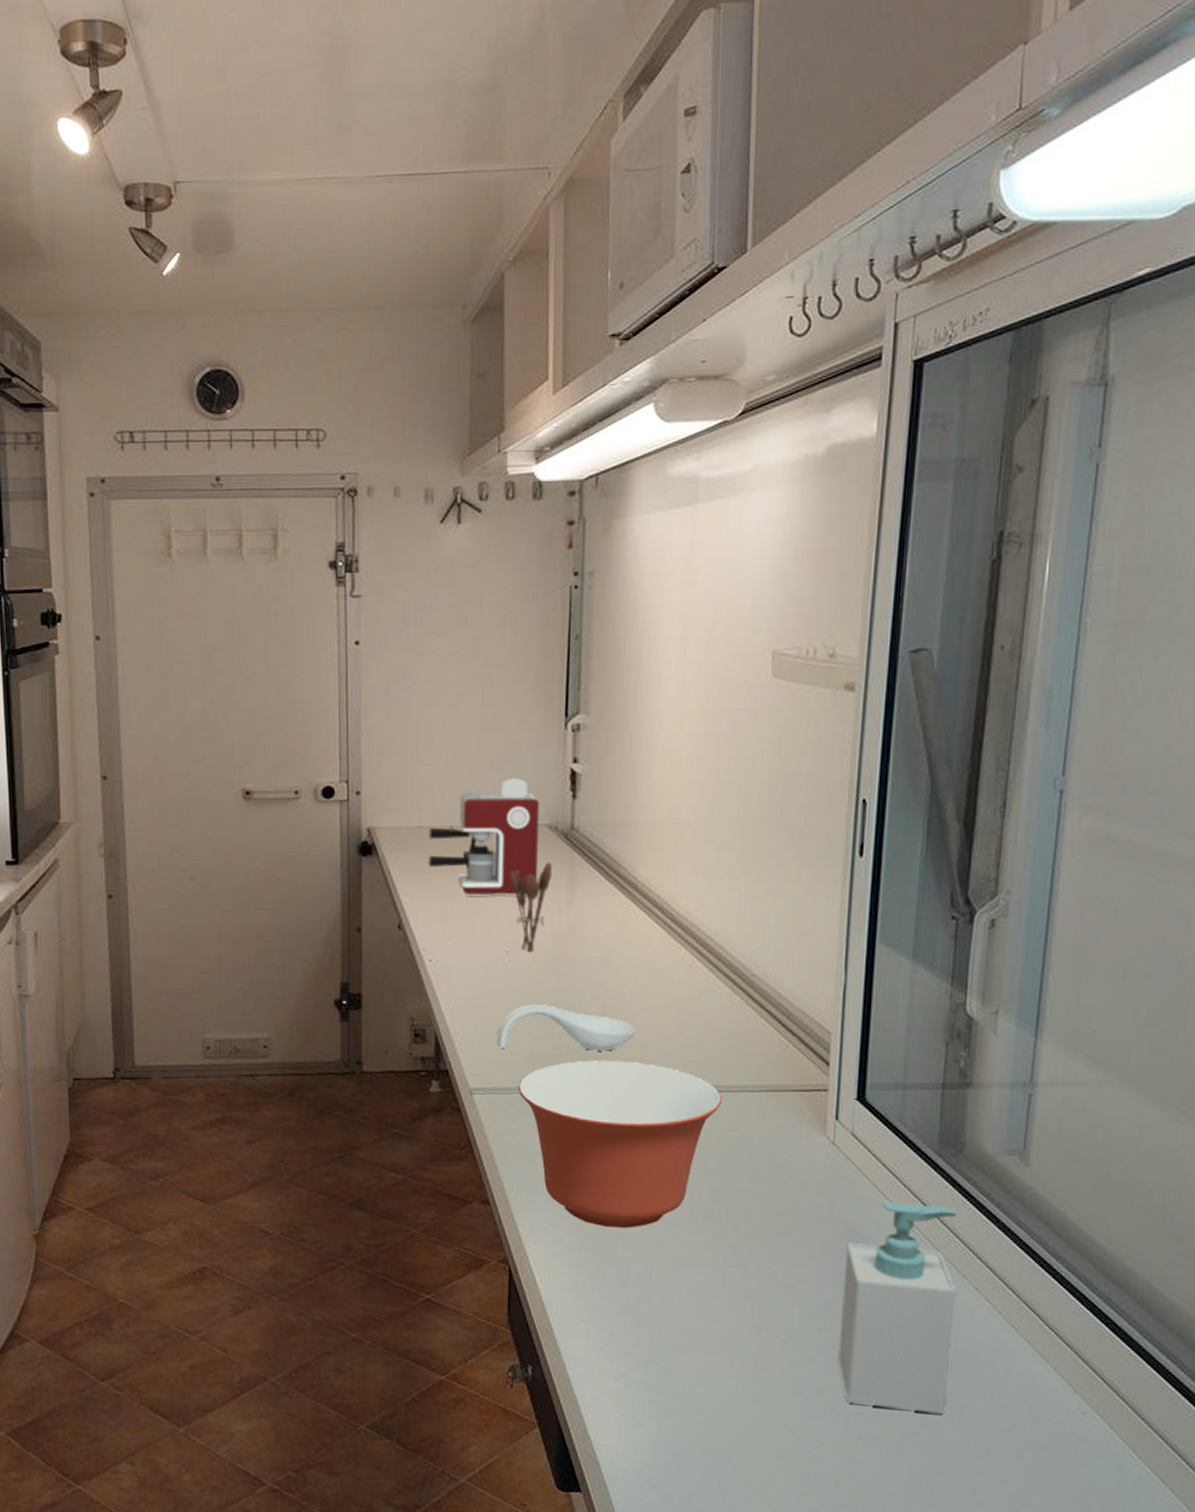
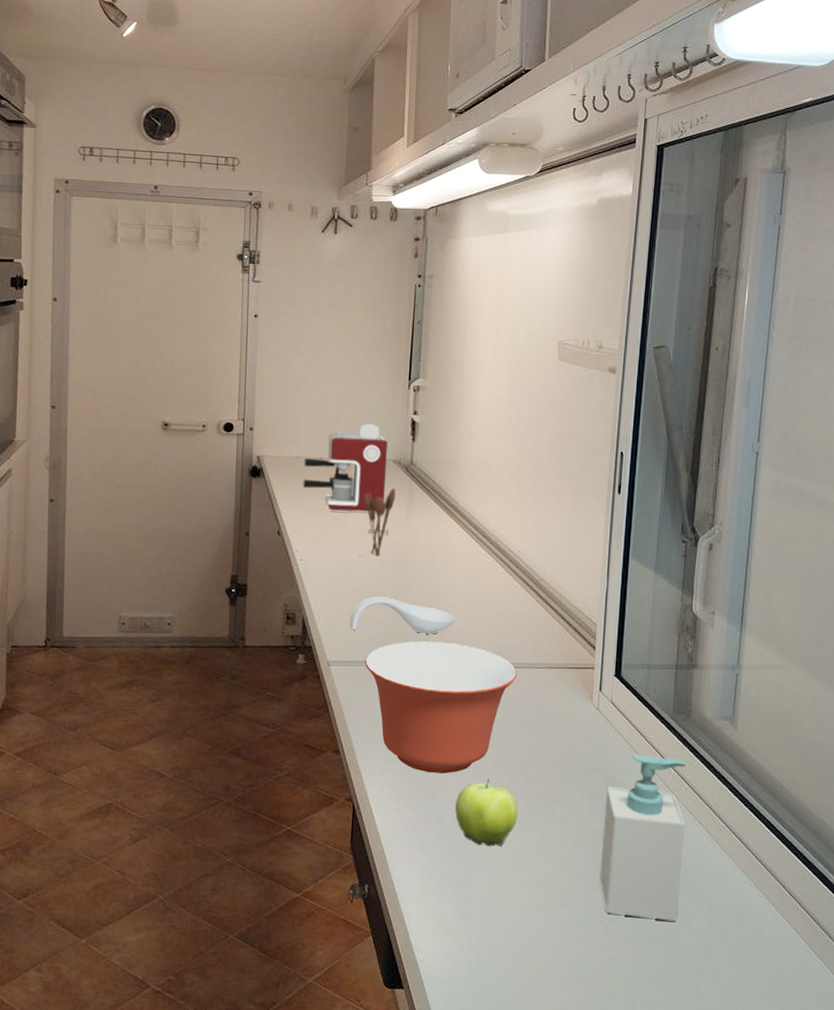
fruit: none [643,1233,726,1320] -> present [455,778,518,847]

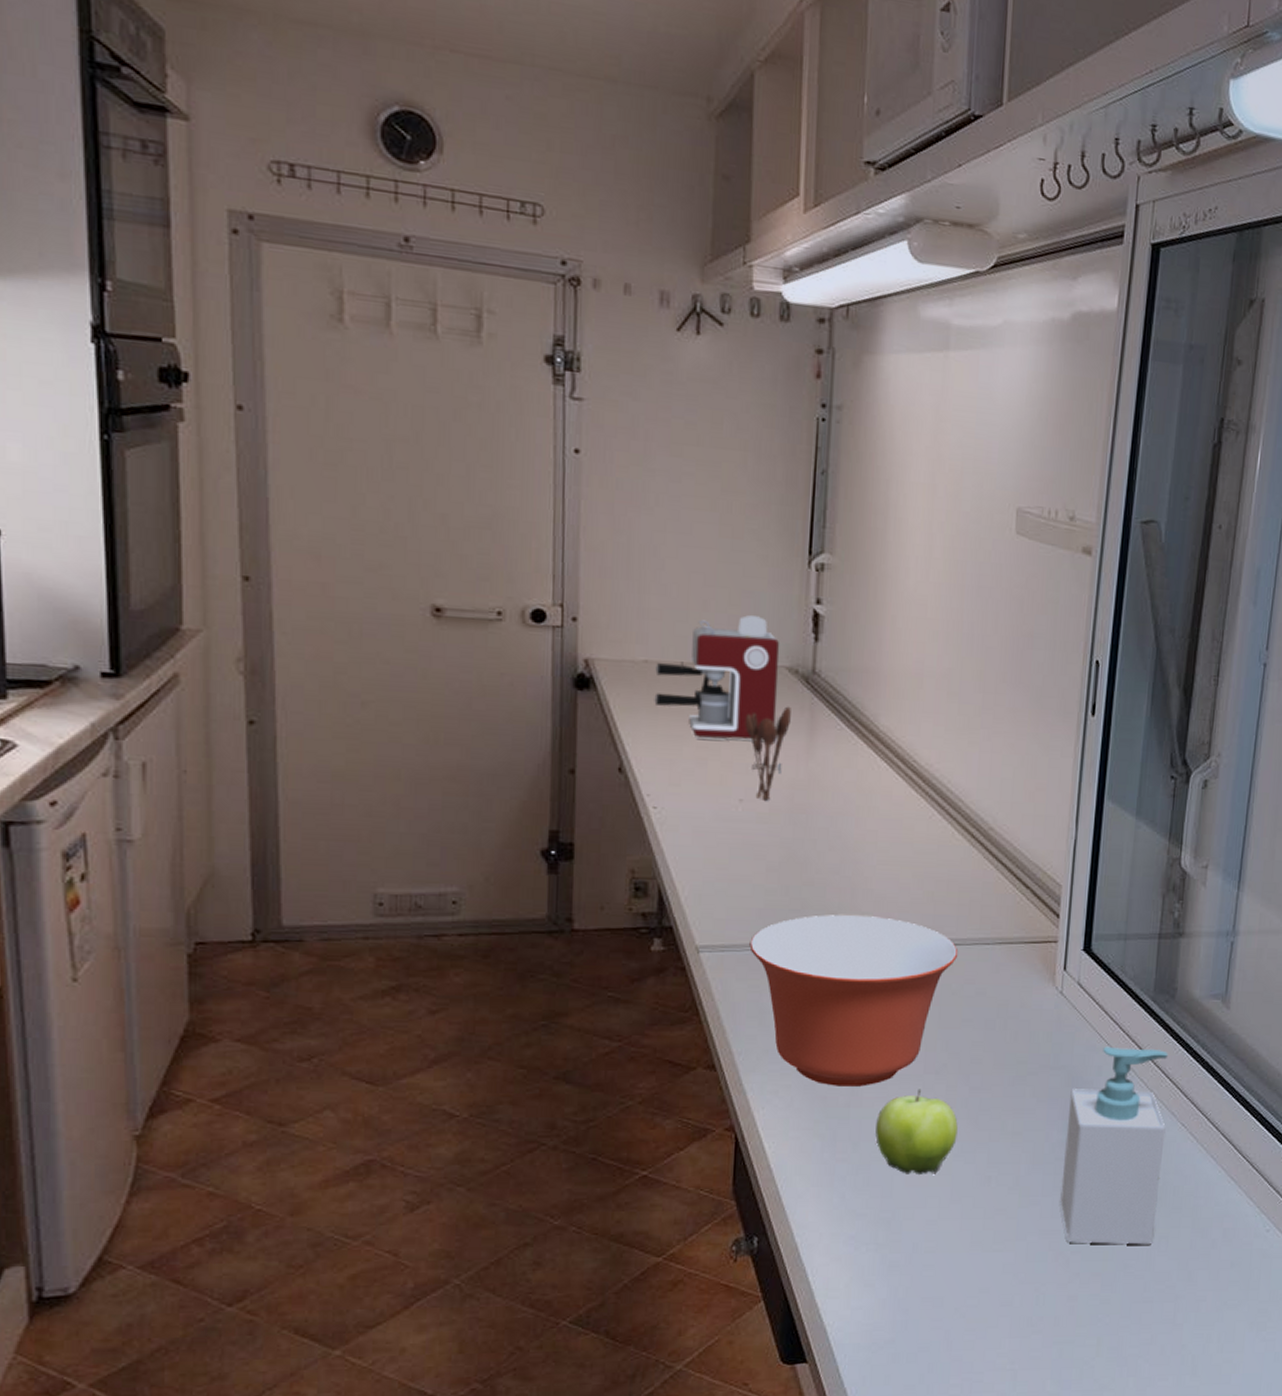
spoon rest: present [349,596,455,634] -> none [727,856,875,905]

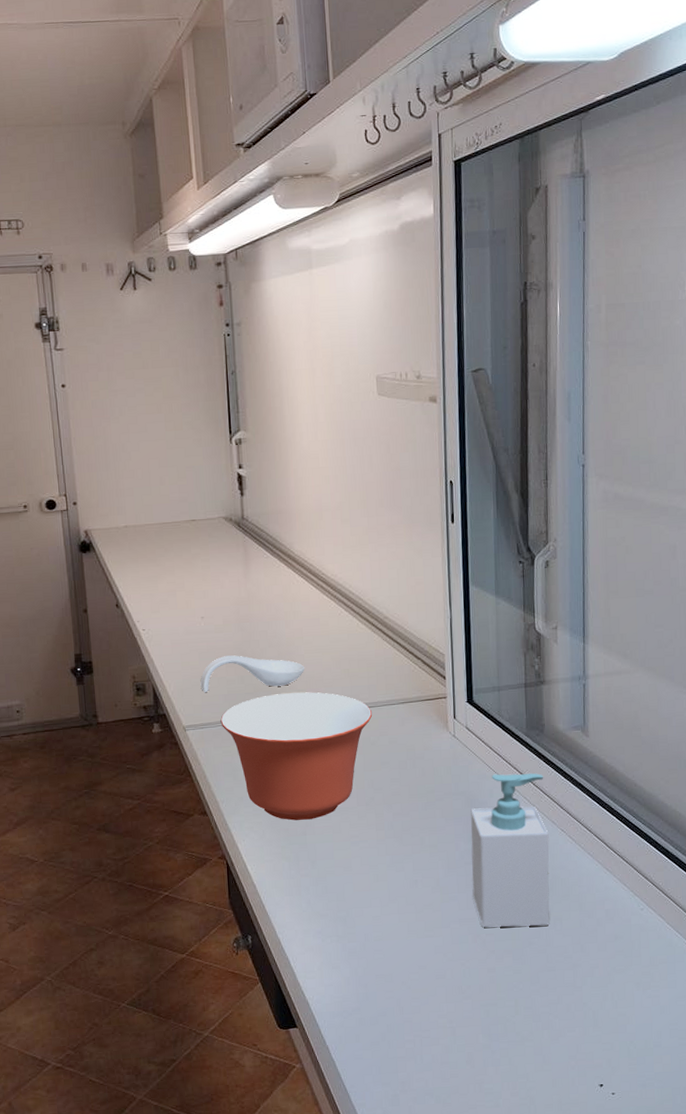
coffee maker: present [654,615,780,740] -> none [133,483,221,577]
spoon rest: none [727,856,875,905] -> present [200,655,305,692]
utensil holder: present [745,706,791,800] -> none [198,545,231,616]
fruit: present [875,1089,958,1174] -> none [327,817,388,883]

